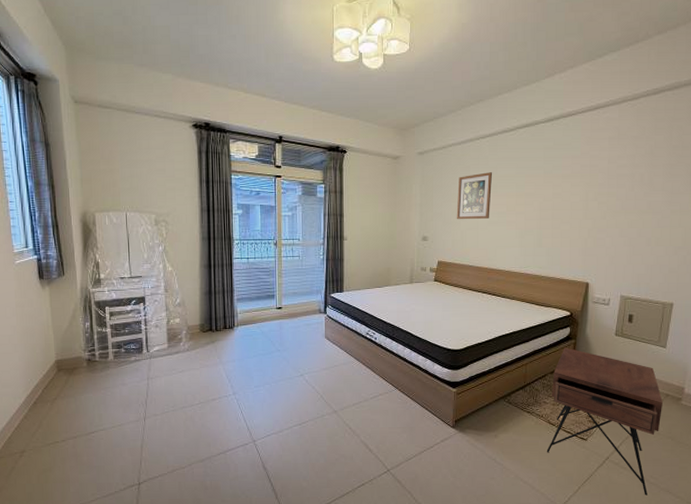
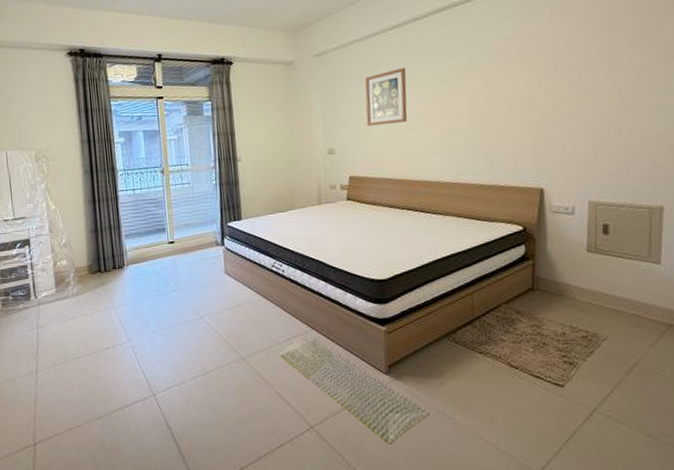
bath mat: none [366,395,483,484] -> present [279,337,429,444]
nightstand: present [546,347,663,496] -> none [508,270,666,459]

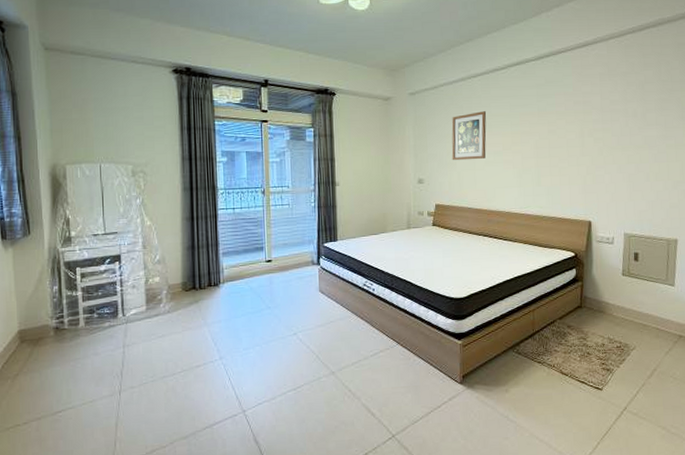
bath mat: present [279,337,429,444] -> none [366,351,495,448]

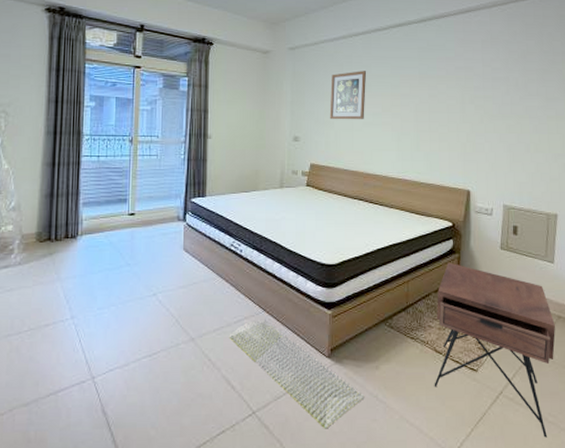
bath mat: none [366,351,495,448] -> present [229,319,364,429]
nightstand: none [561,290,677,448] -> present [434,262,555,438]

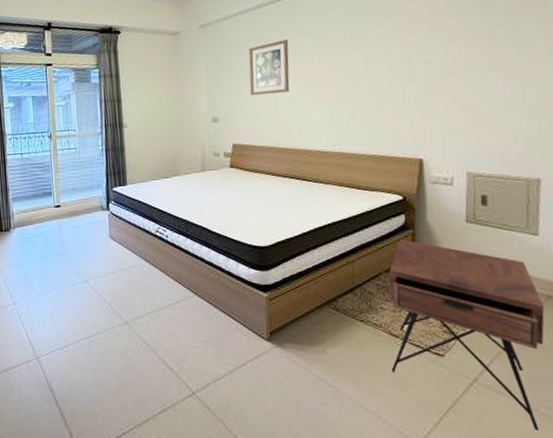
bath mat: present [229,319,364,429] -> none [162,303,310,412]

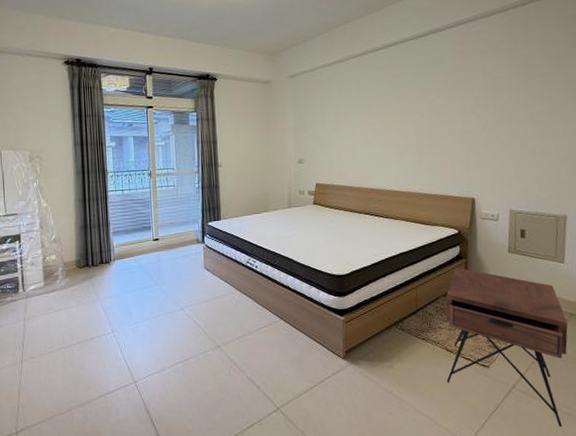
wall art: present [248,39,290,96] -> none [331,91,366,141]

